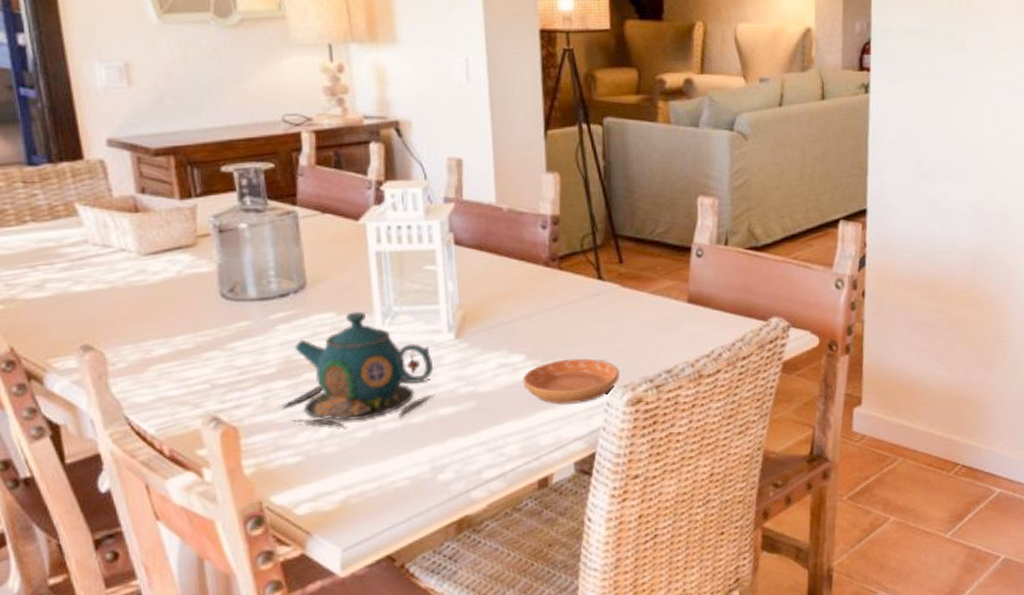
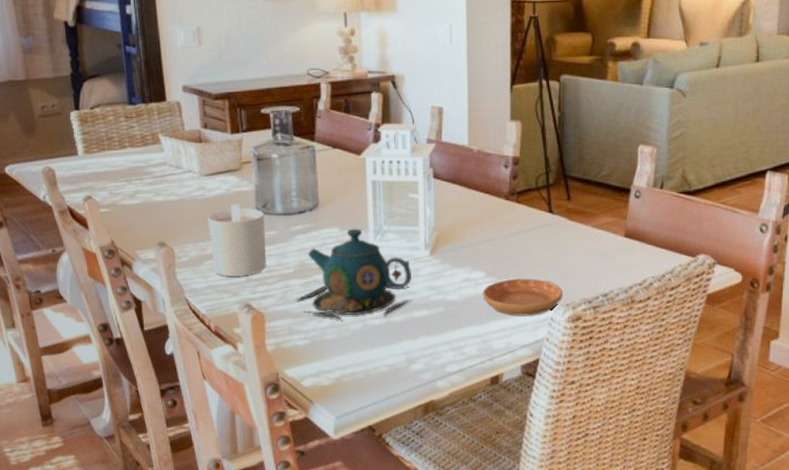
candle: none [152,289,239,384] -> present [208,204,267,276]

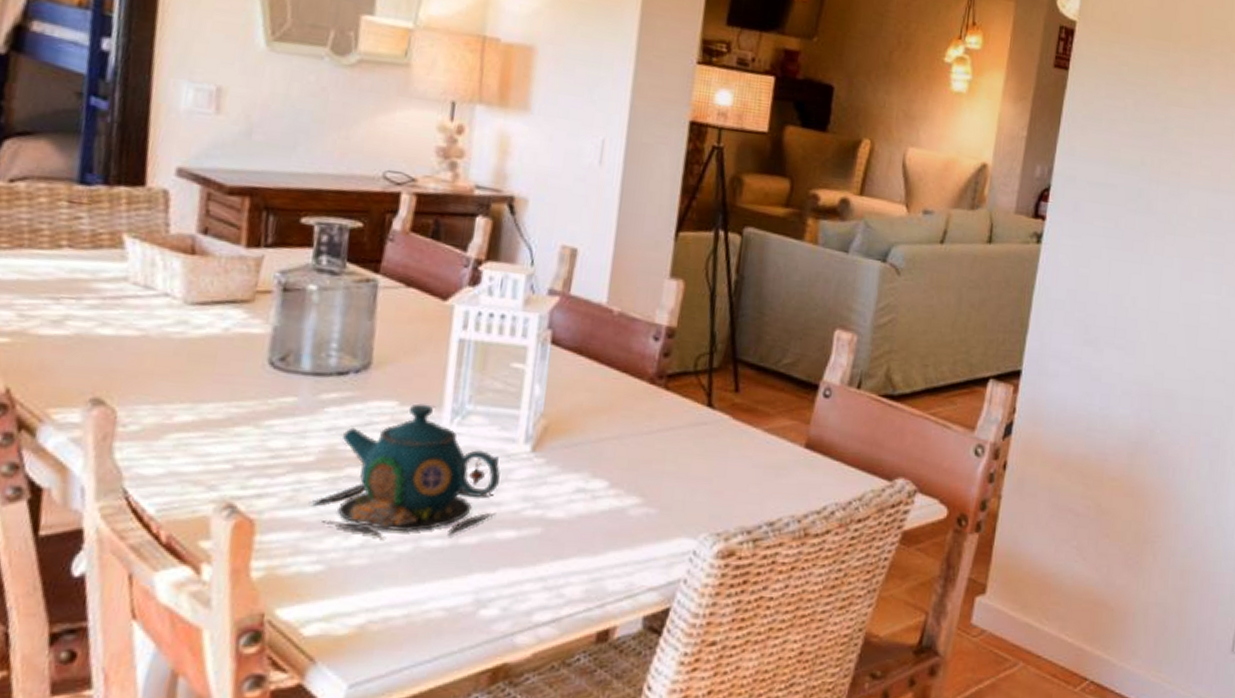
candle: present [208,204,267,276] -> none [180,351,281,461]
saucer: present [482,278,563,316] -> none [600,493,714,547]

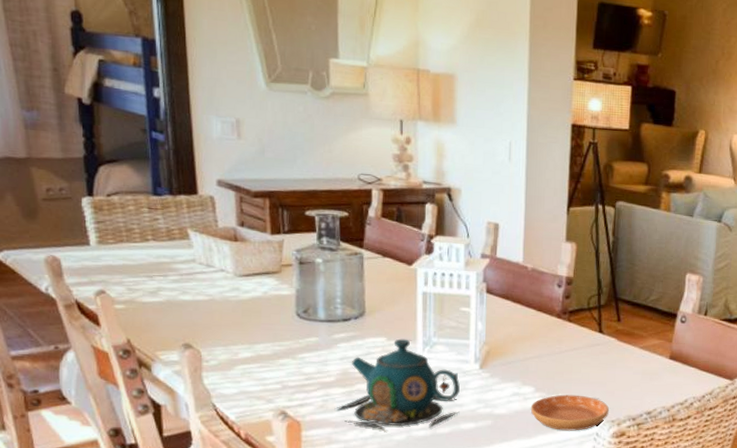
saucer: none [600,493,714,547] -> present [530,394,609,431]

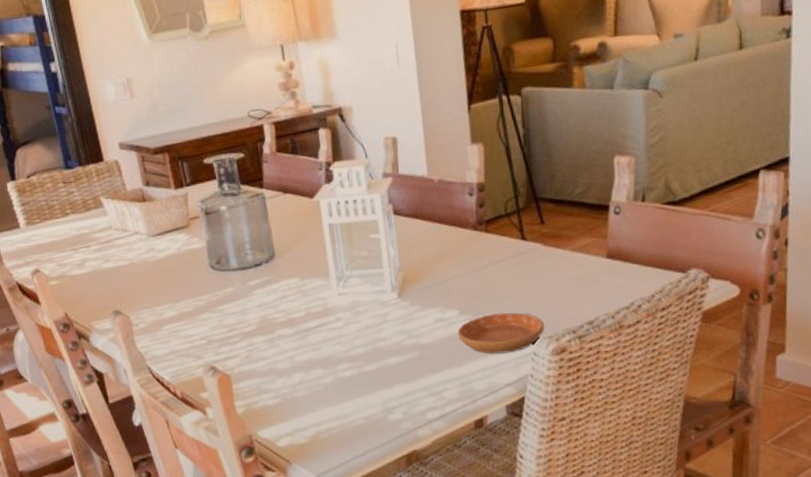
teapot: present [334,338,460,431] -> none [259,276,384,375]

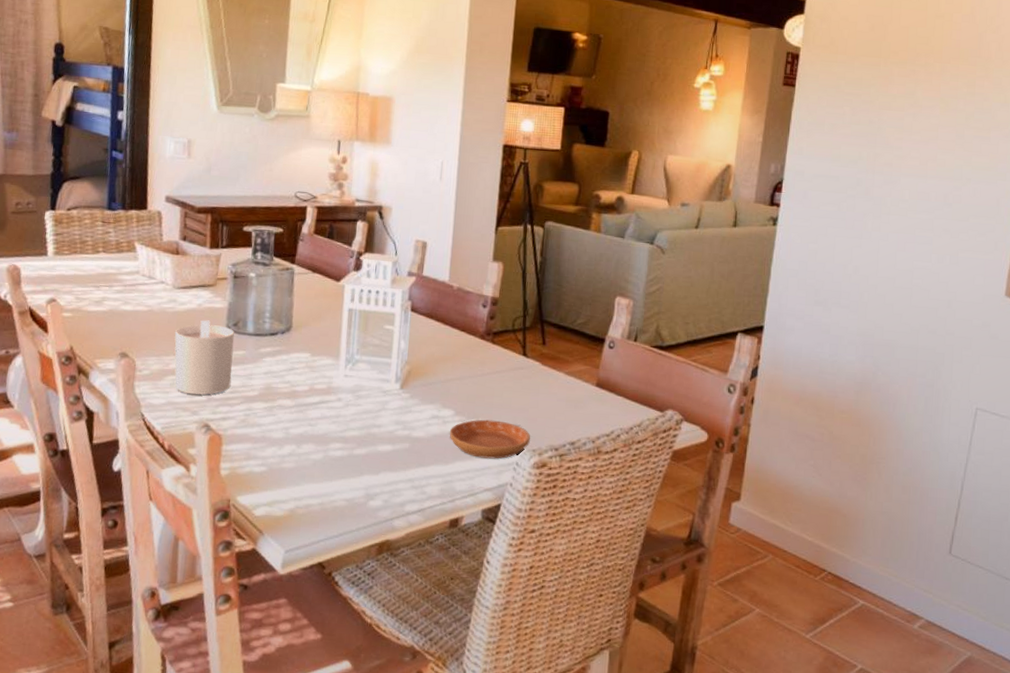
candle: none [161,263,227,340] -> present [174,320,235,395]

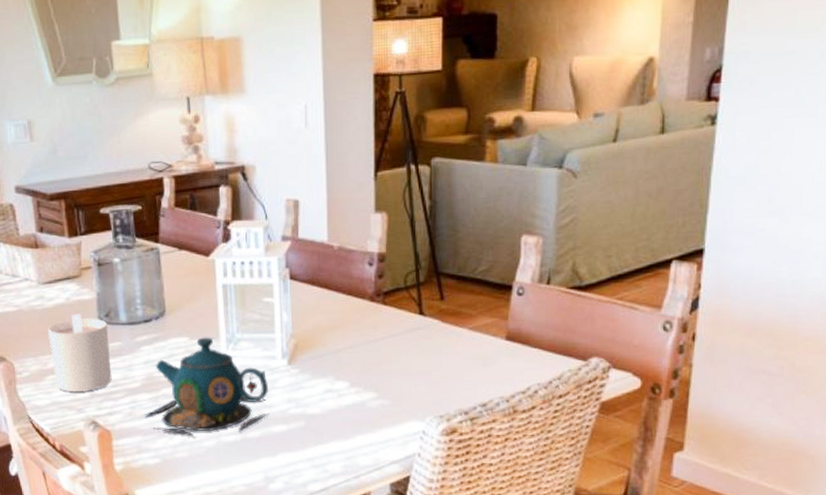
teapot: none [255,355,379,449] -> present [142,337,270,437]
saucer: present [449,419,530,459] -> none [346,388,436,430]

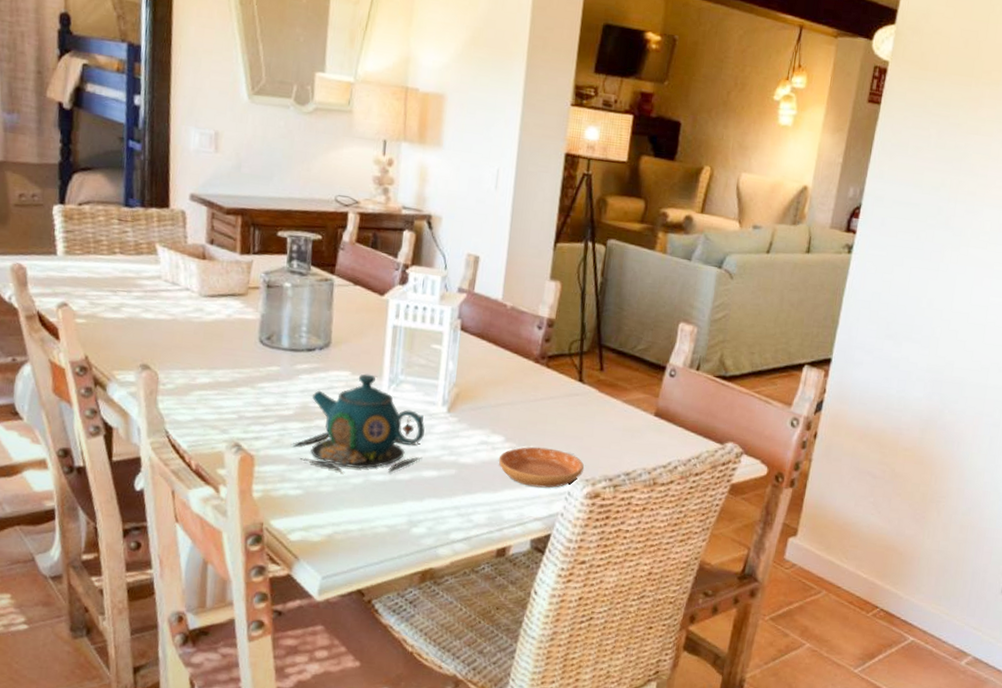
candle: present [48,314,112,392] -> none [201,332,268,413]
saucer: none [346,388,436,430] -> present [498,447,584,488]

